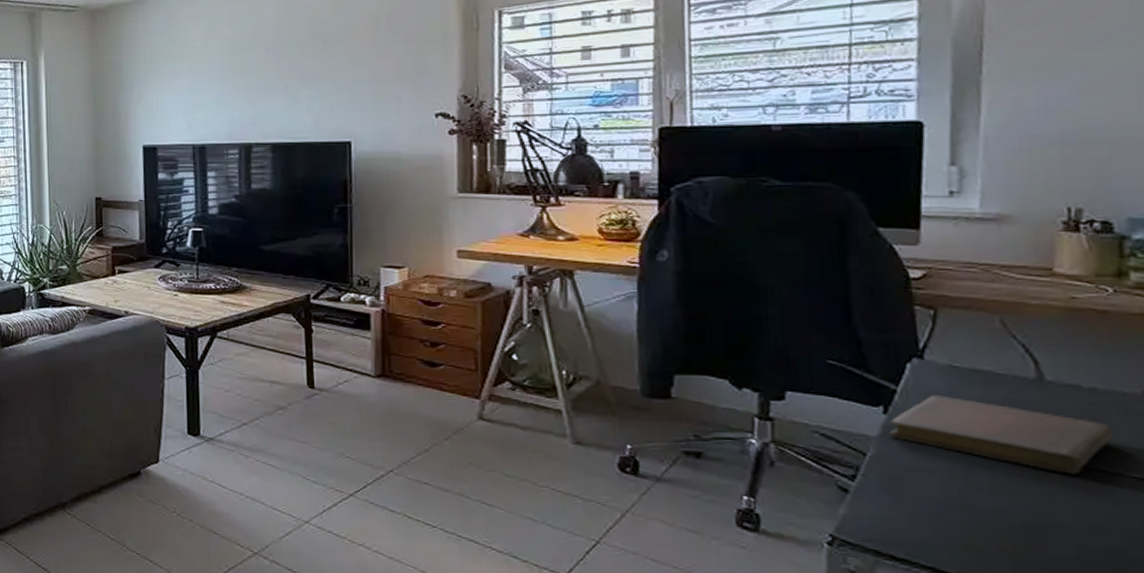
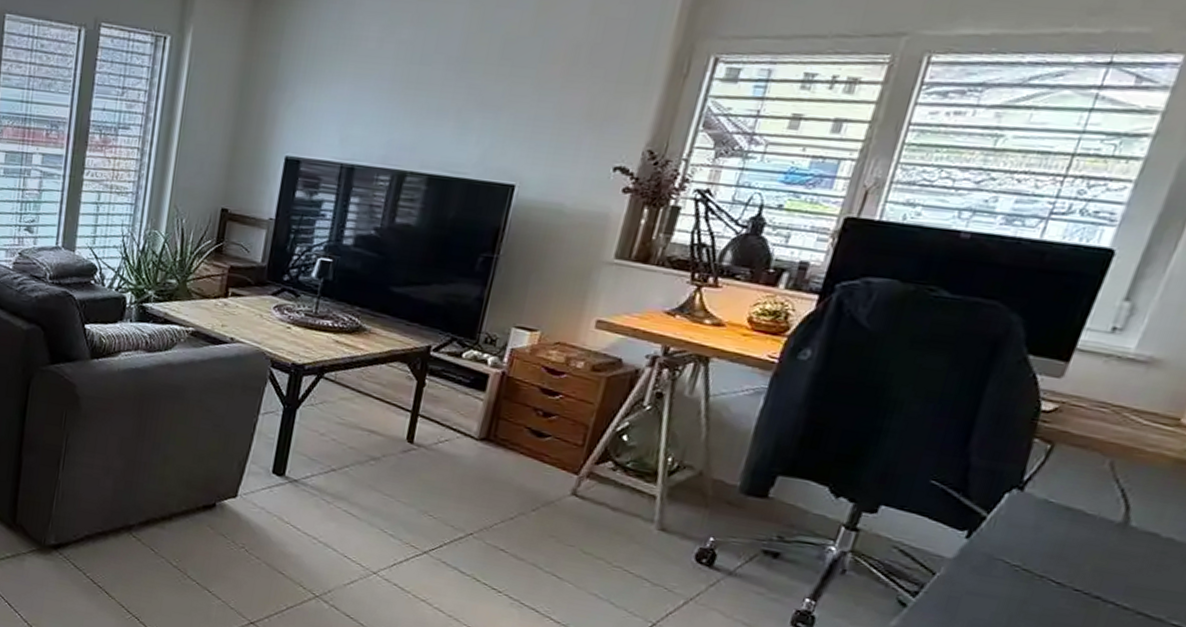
notebook: present [888,395,1114,475] -> none [963,526,1173,616]

